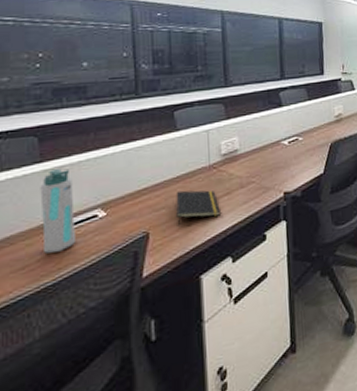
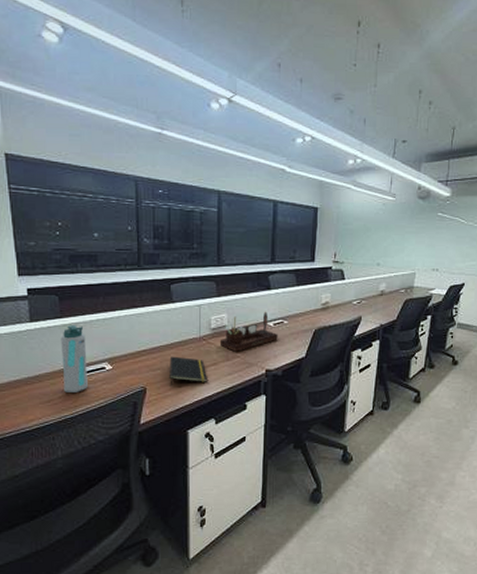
desk organizer: none [231,129,294,177] -> present [219,311,278,352]

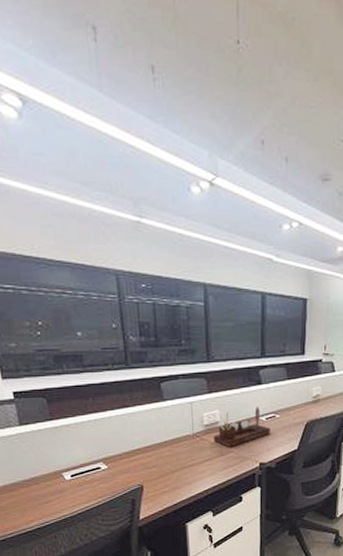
water bottle: present [60,325,88,393] -> none [52,427,85,493]
notepad: present [169,356,207,386] -> none [164,453,203,483]

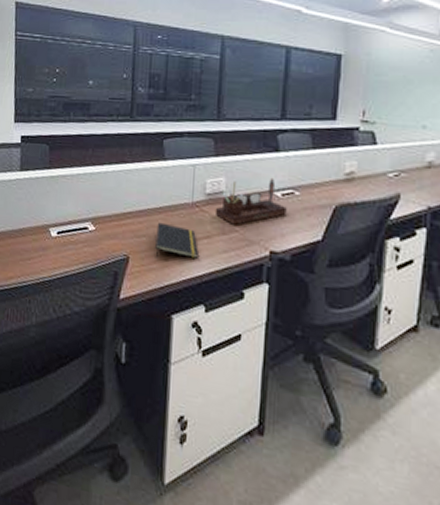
notepad: none [164,453,203,483] -> present [155,222,198,258]

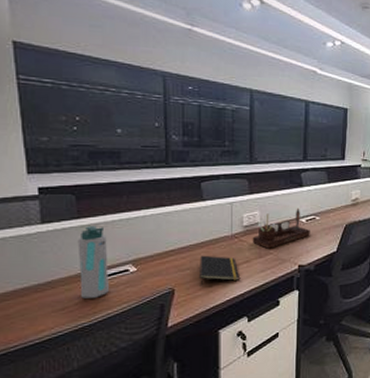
water bottle: none [45,177,71,253] -> present [77,226,109,299]

